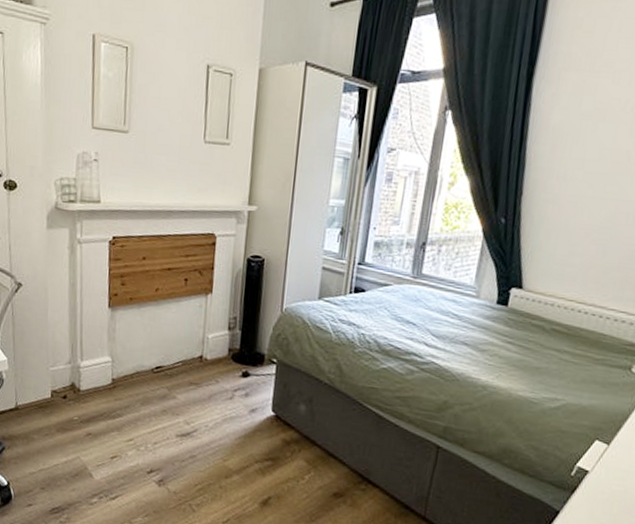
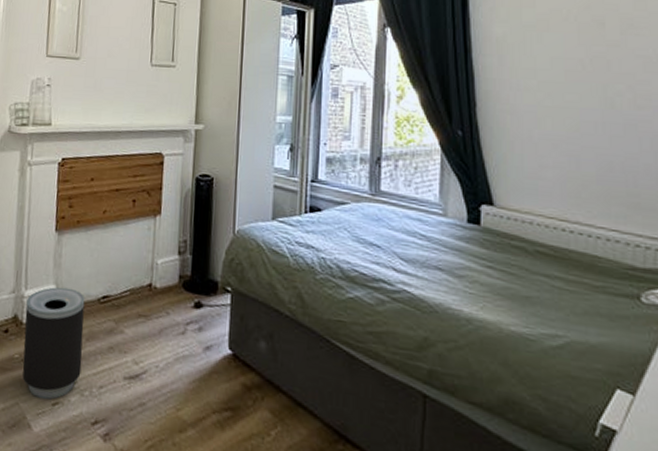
trash bin: none [82,358,139,454] -> present [22,287,85,400]

